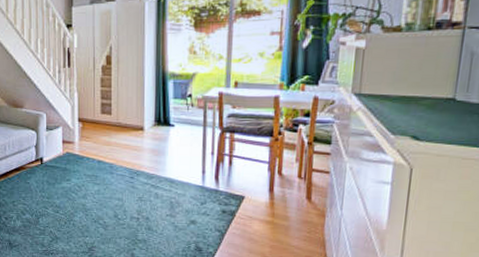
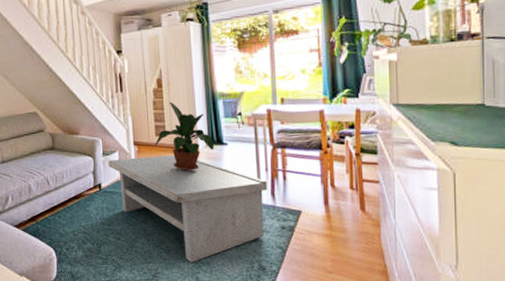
coffee table: none [51,133,212,239] -> present [108,154,268,263]
potted plant: none [100,79,160,150] -> present [155,101,214,171]

